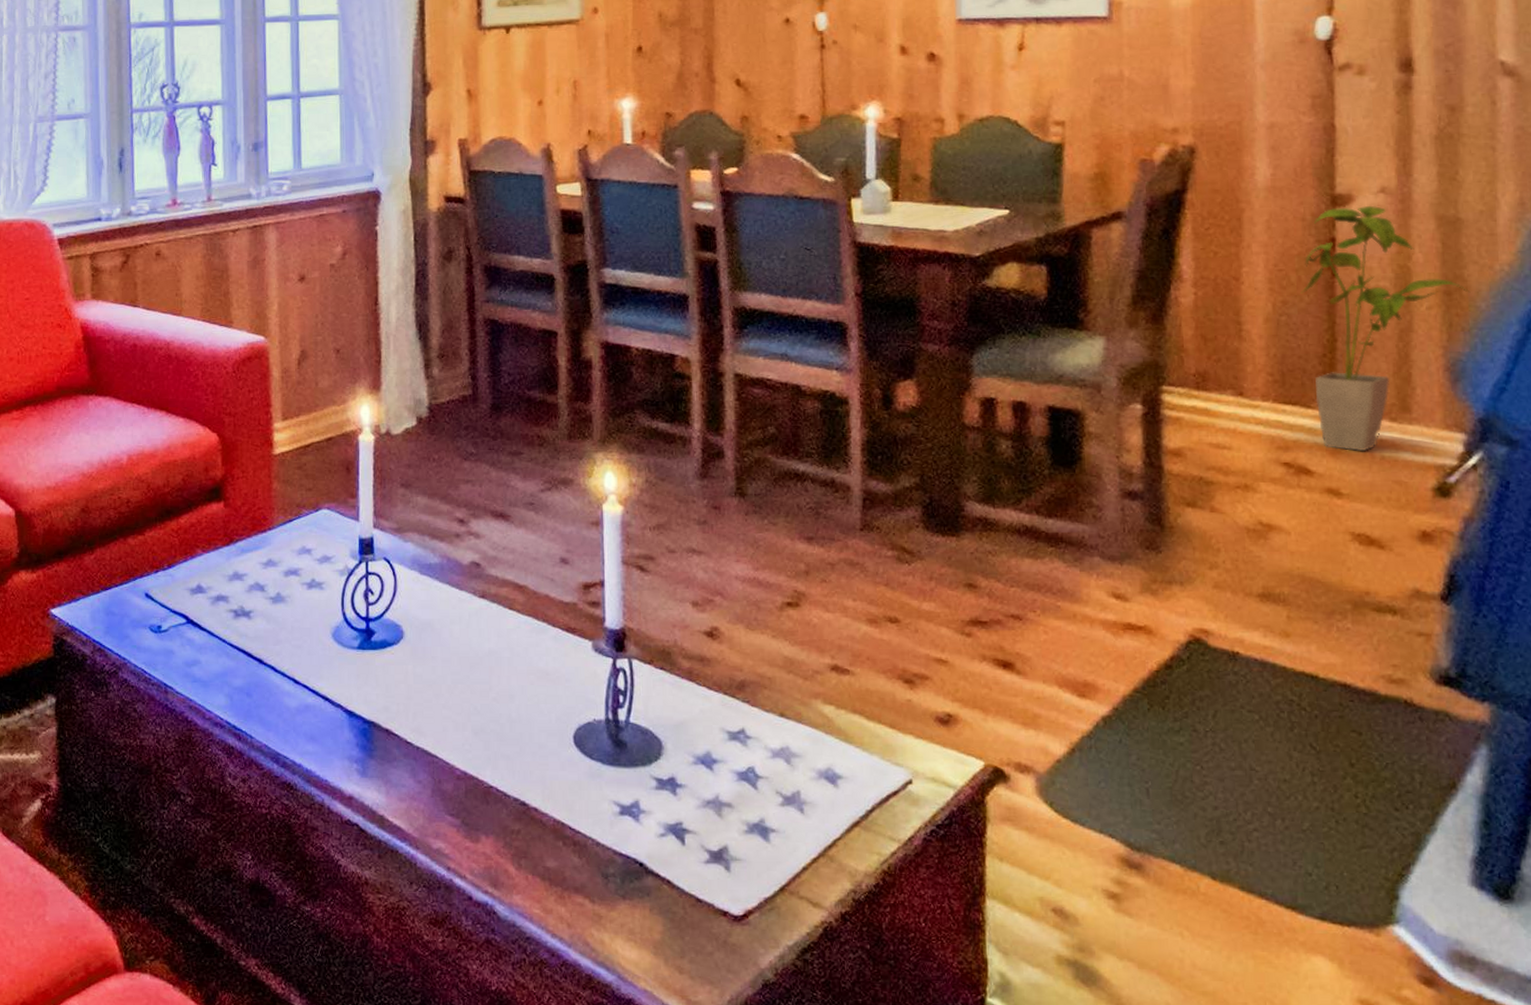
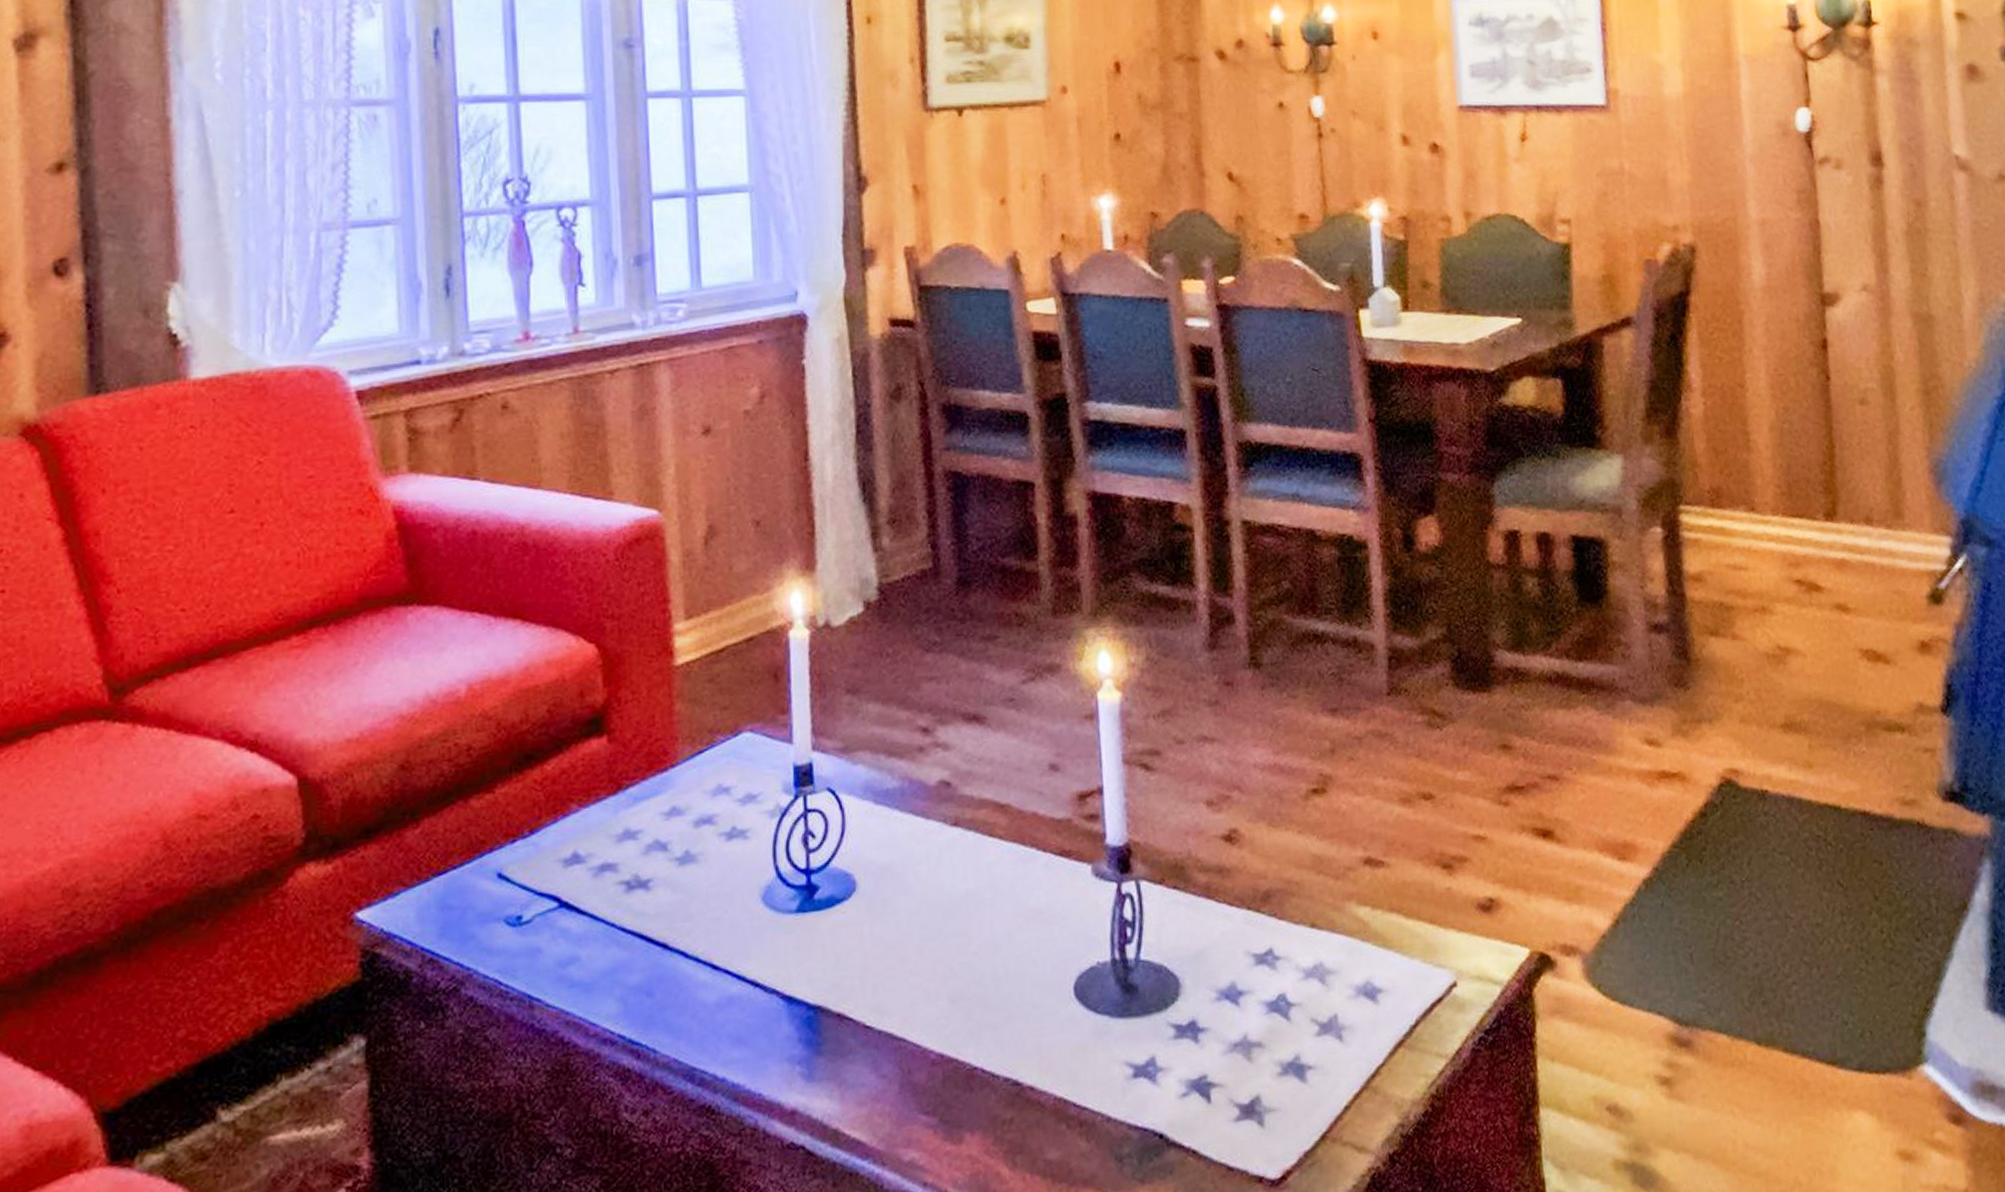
house plant: present [1301,205,1471,452] -> none [1800,304,1946,563]

